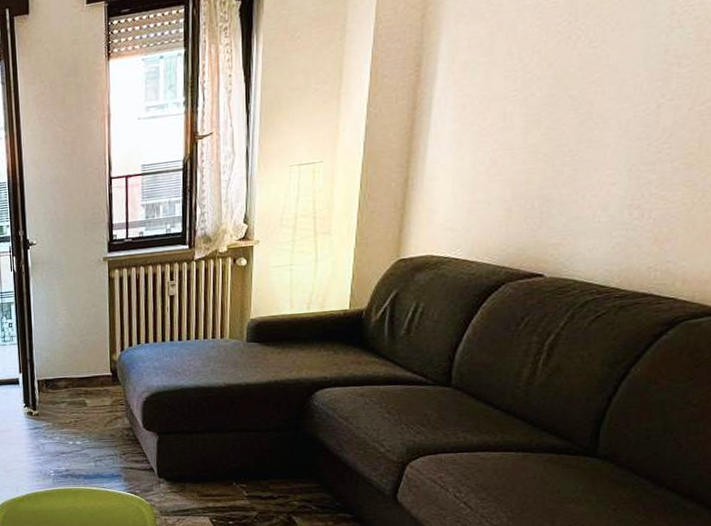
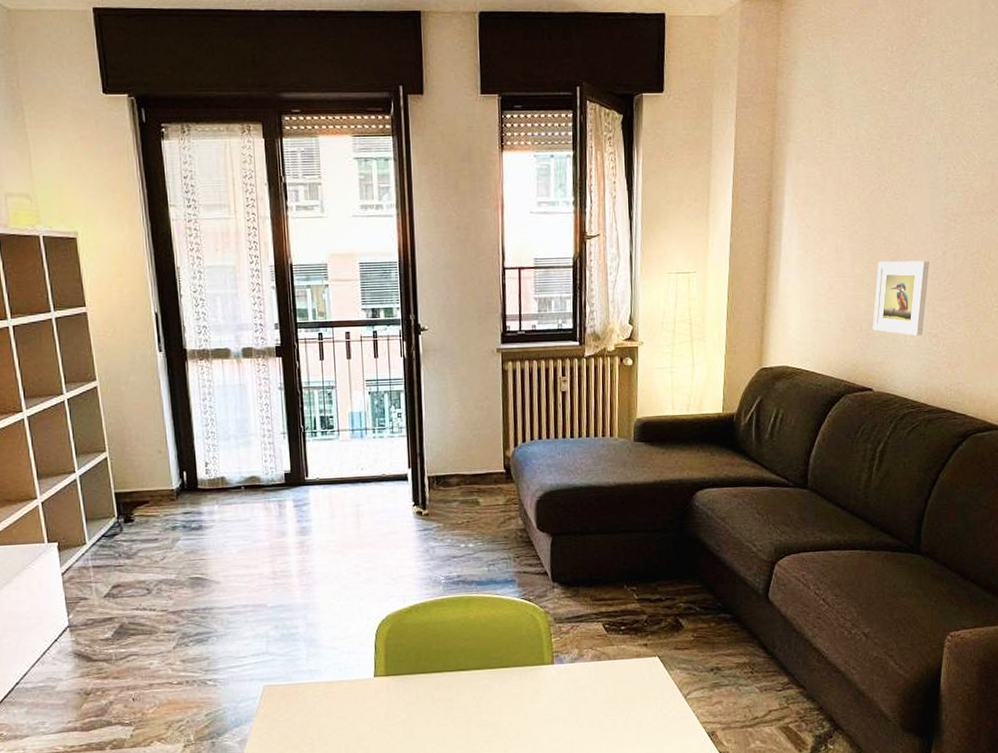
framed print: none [548,118,636,210] -> present [872,260,929,336]

